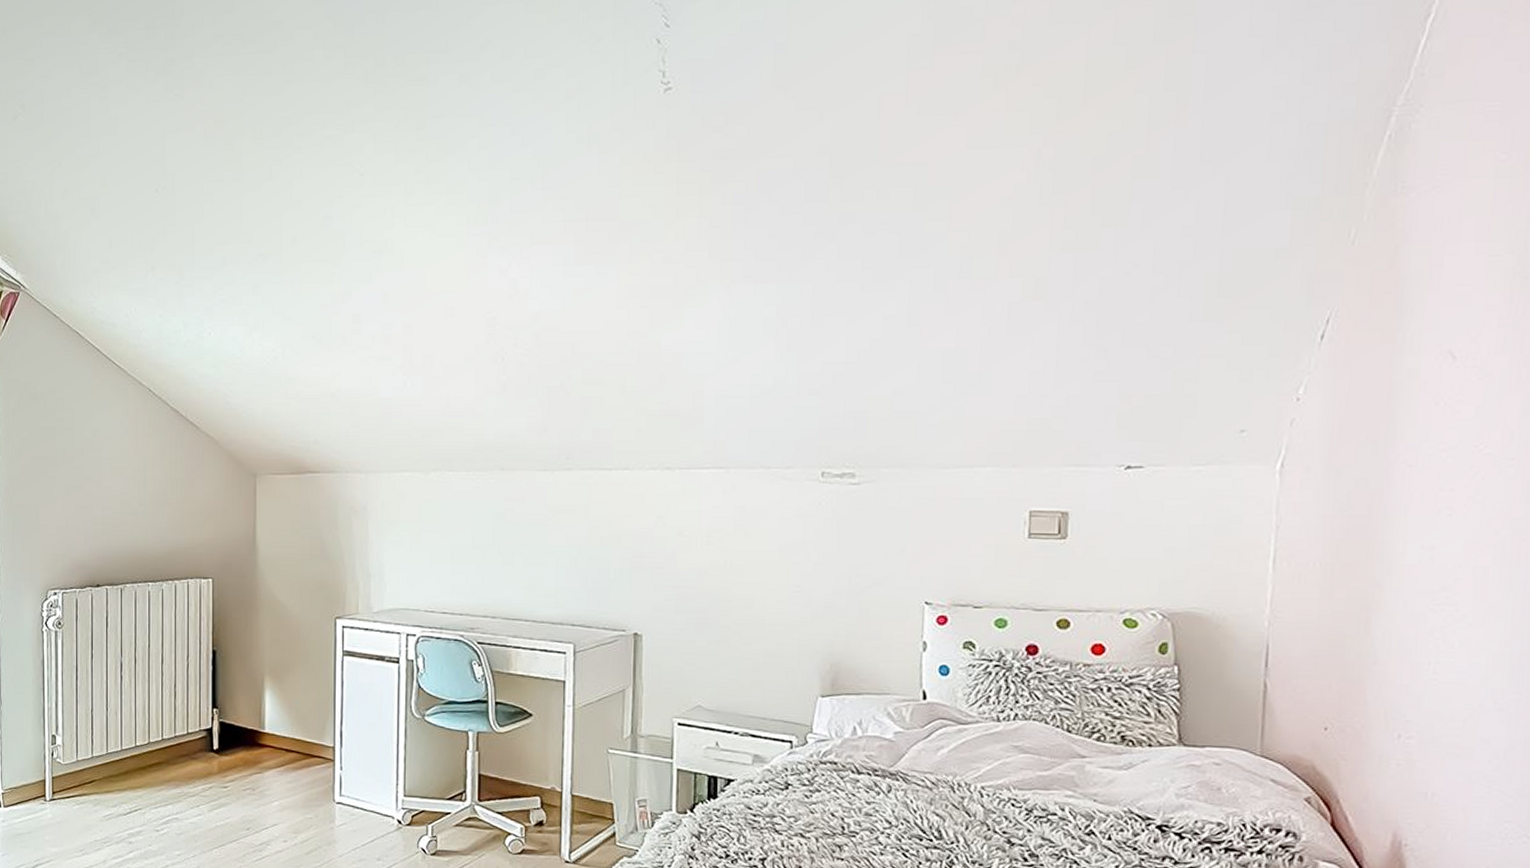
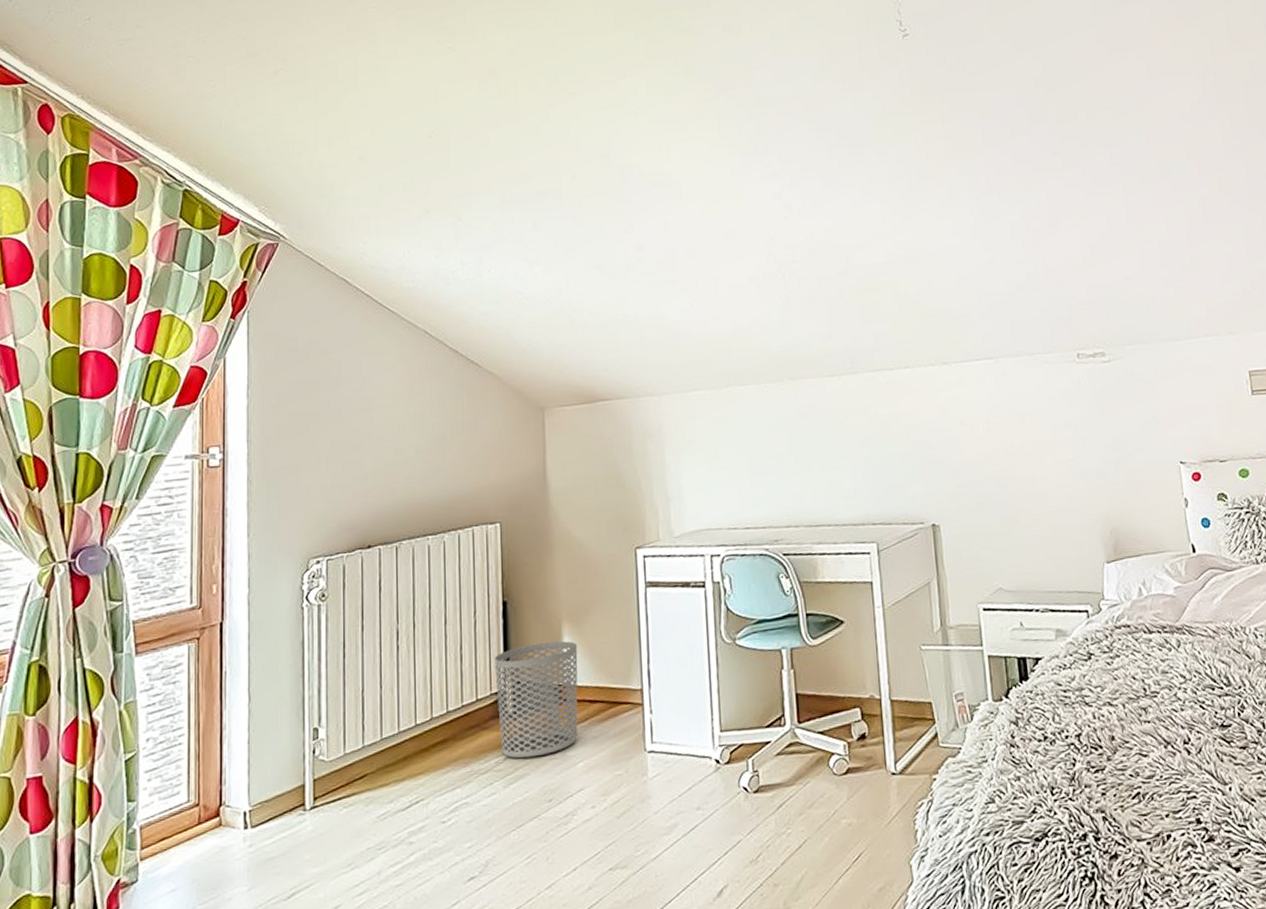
waste bin: none [204,691,278,790] -> present [495,641,578,759]

